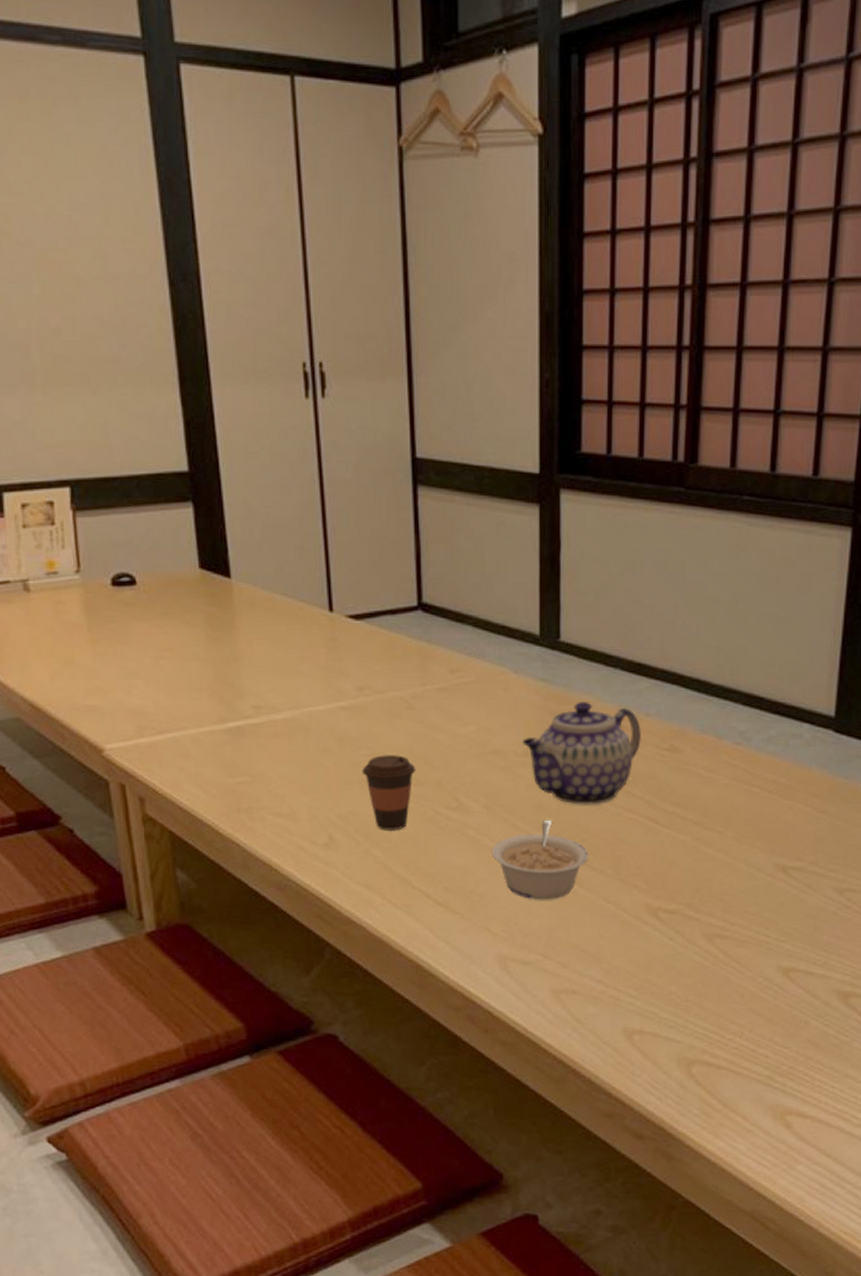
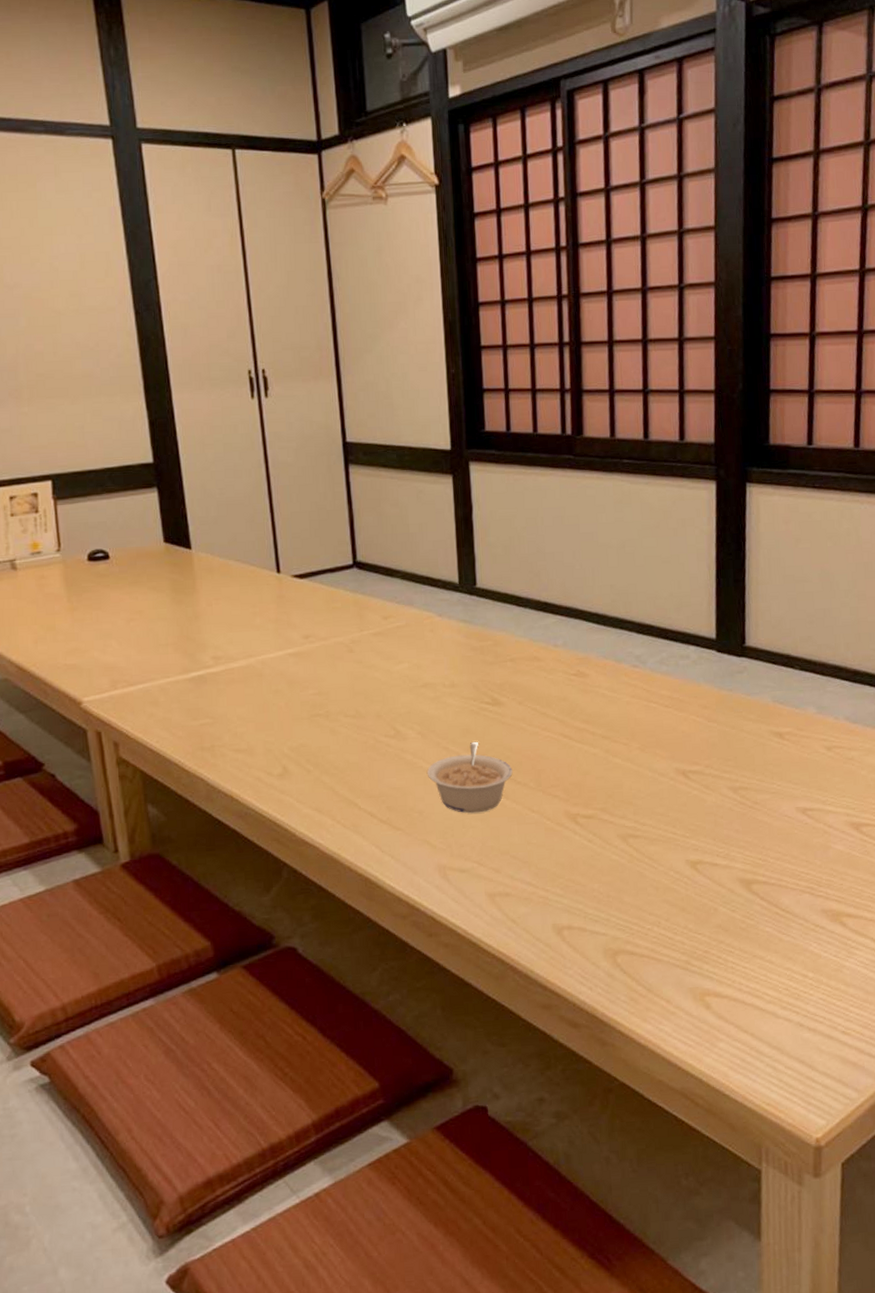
coffee cup: present [362,755,416,830] -> none [310,692,358,759]
teapot: present [523,701,642,805] -> none [449,637,553,727]

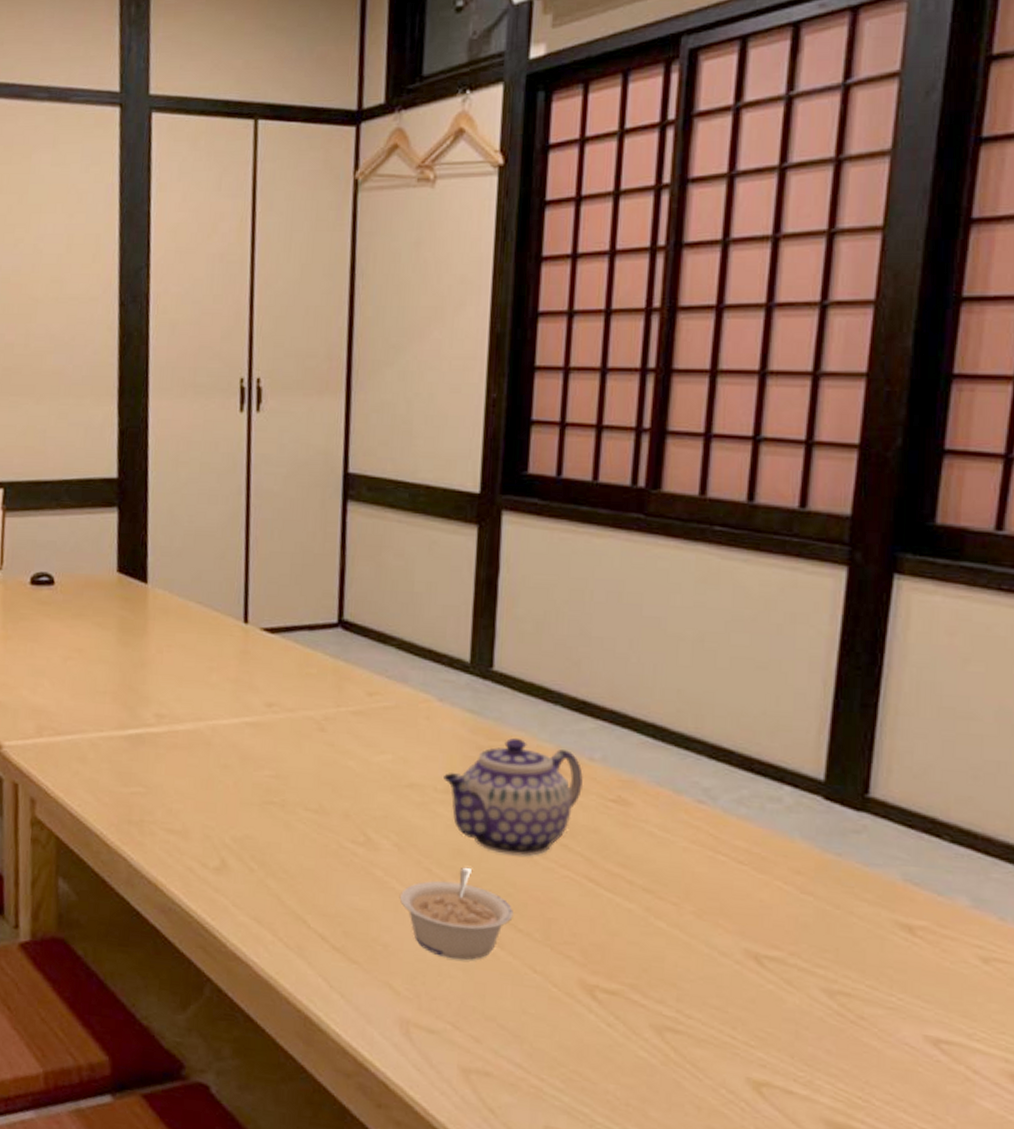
teapot: none [449,637,553,727] -> present [444,737,584,857]

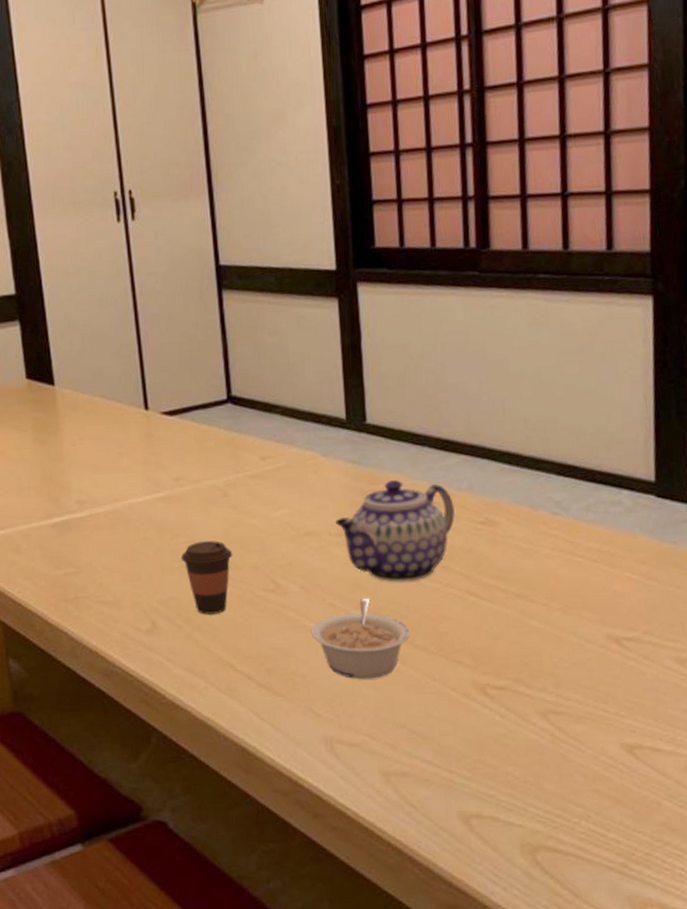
coffee cup: none [263,777,322,861] -> present [181,541,233,615]

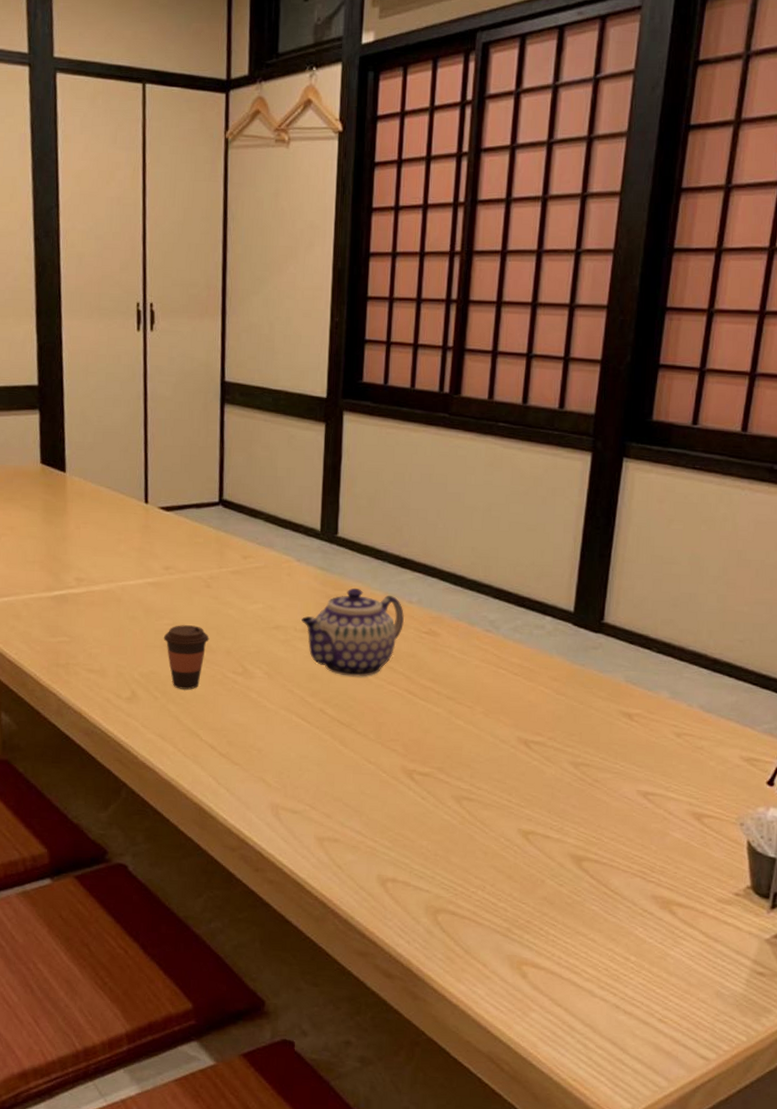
legume: present [310,598,410,680] -> none [269,687,354,758]

